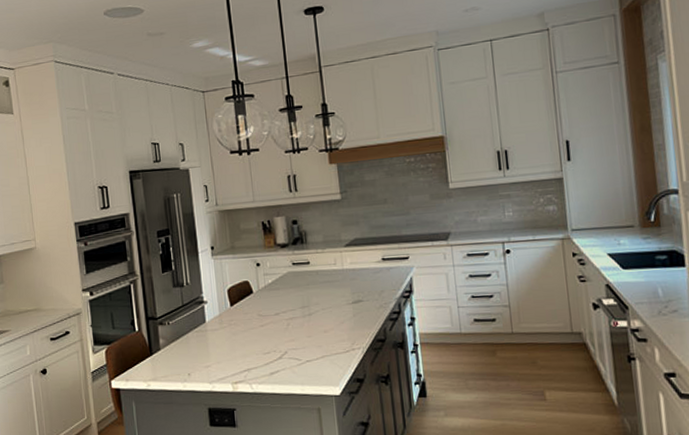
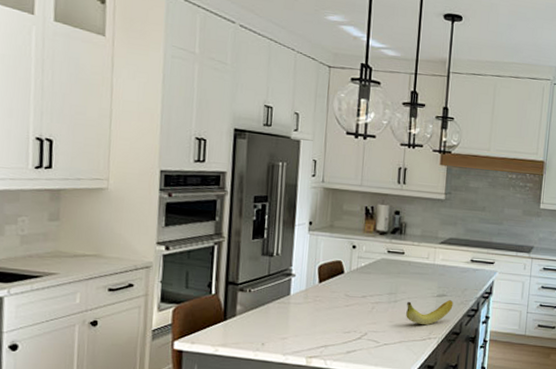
fruit: none [322,305,372,335] -> present [406,300,453,325]

